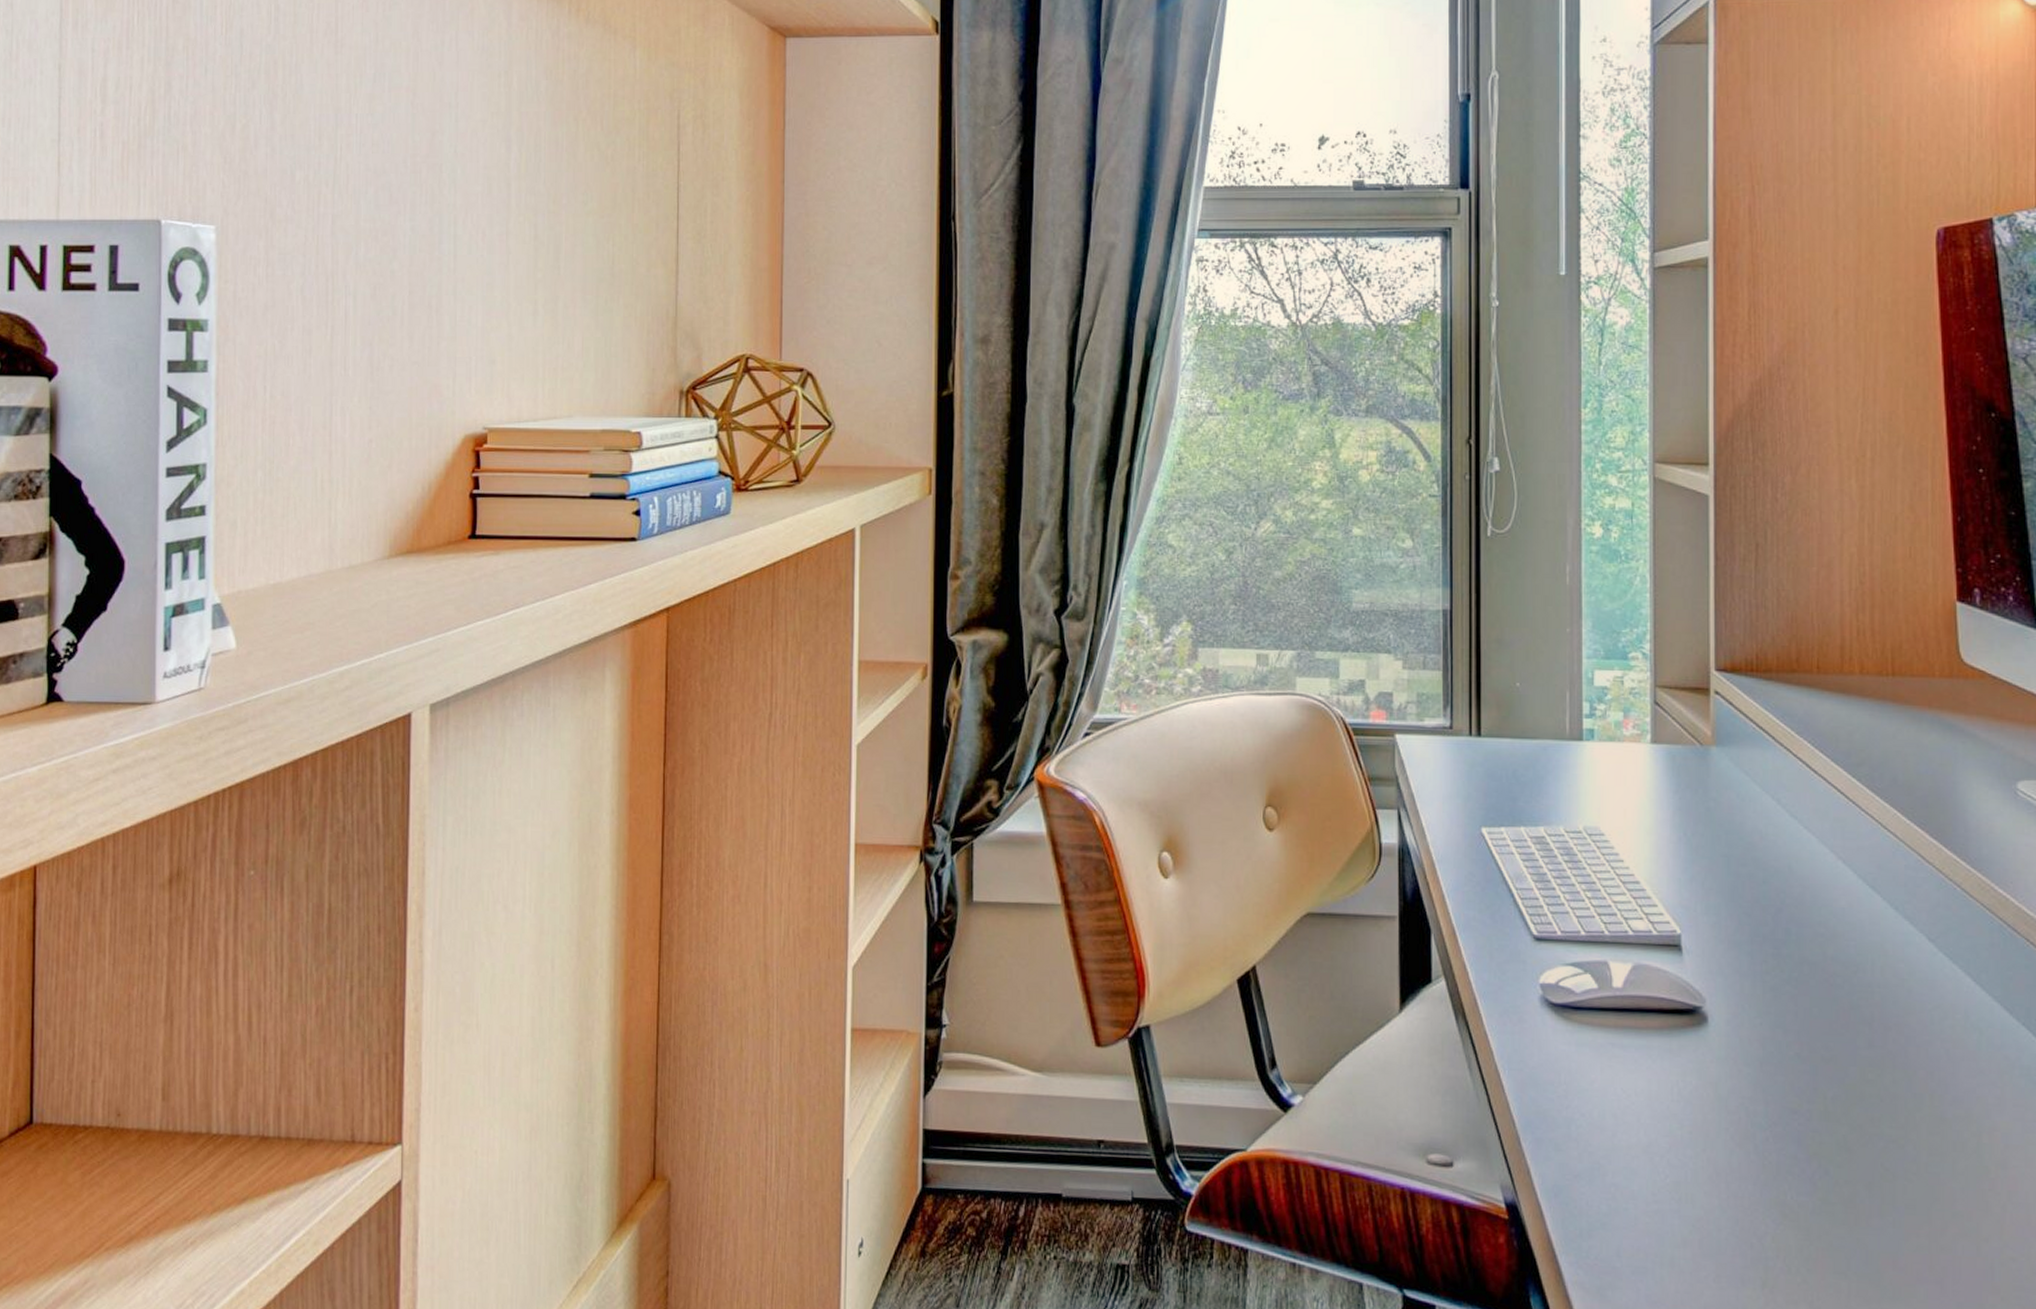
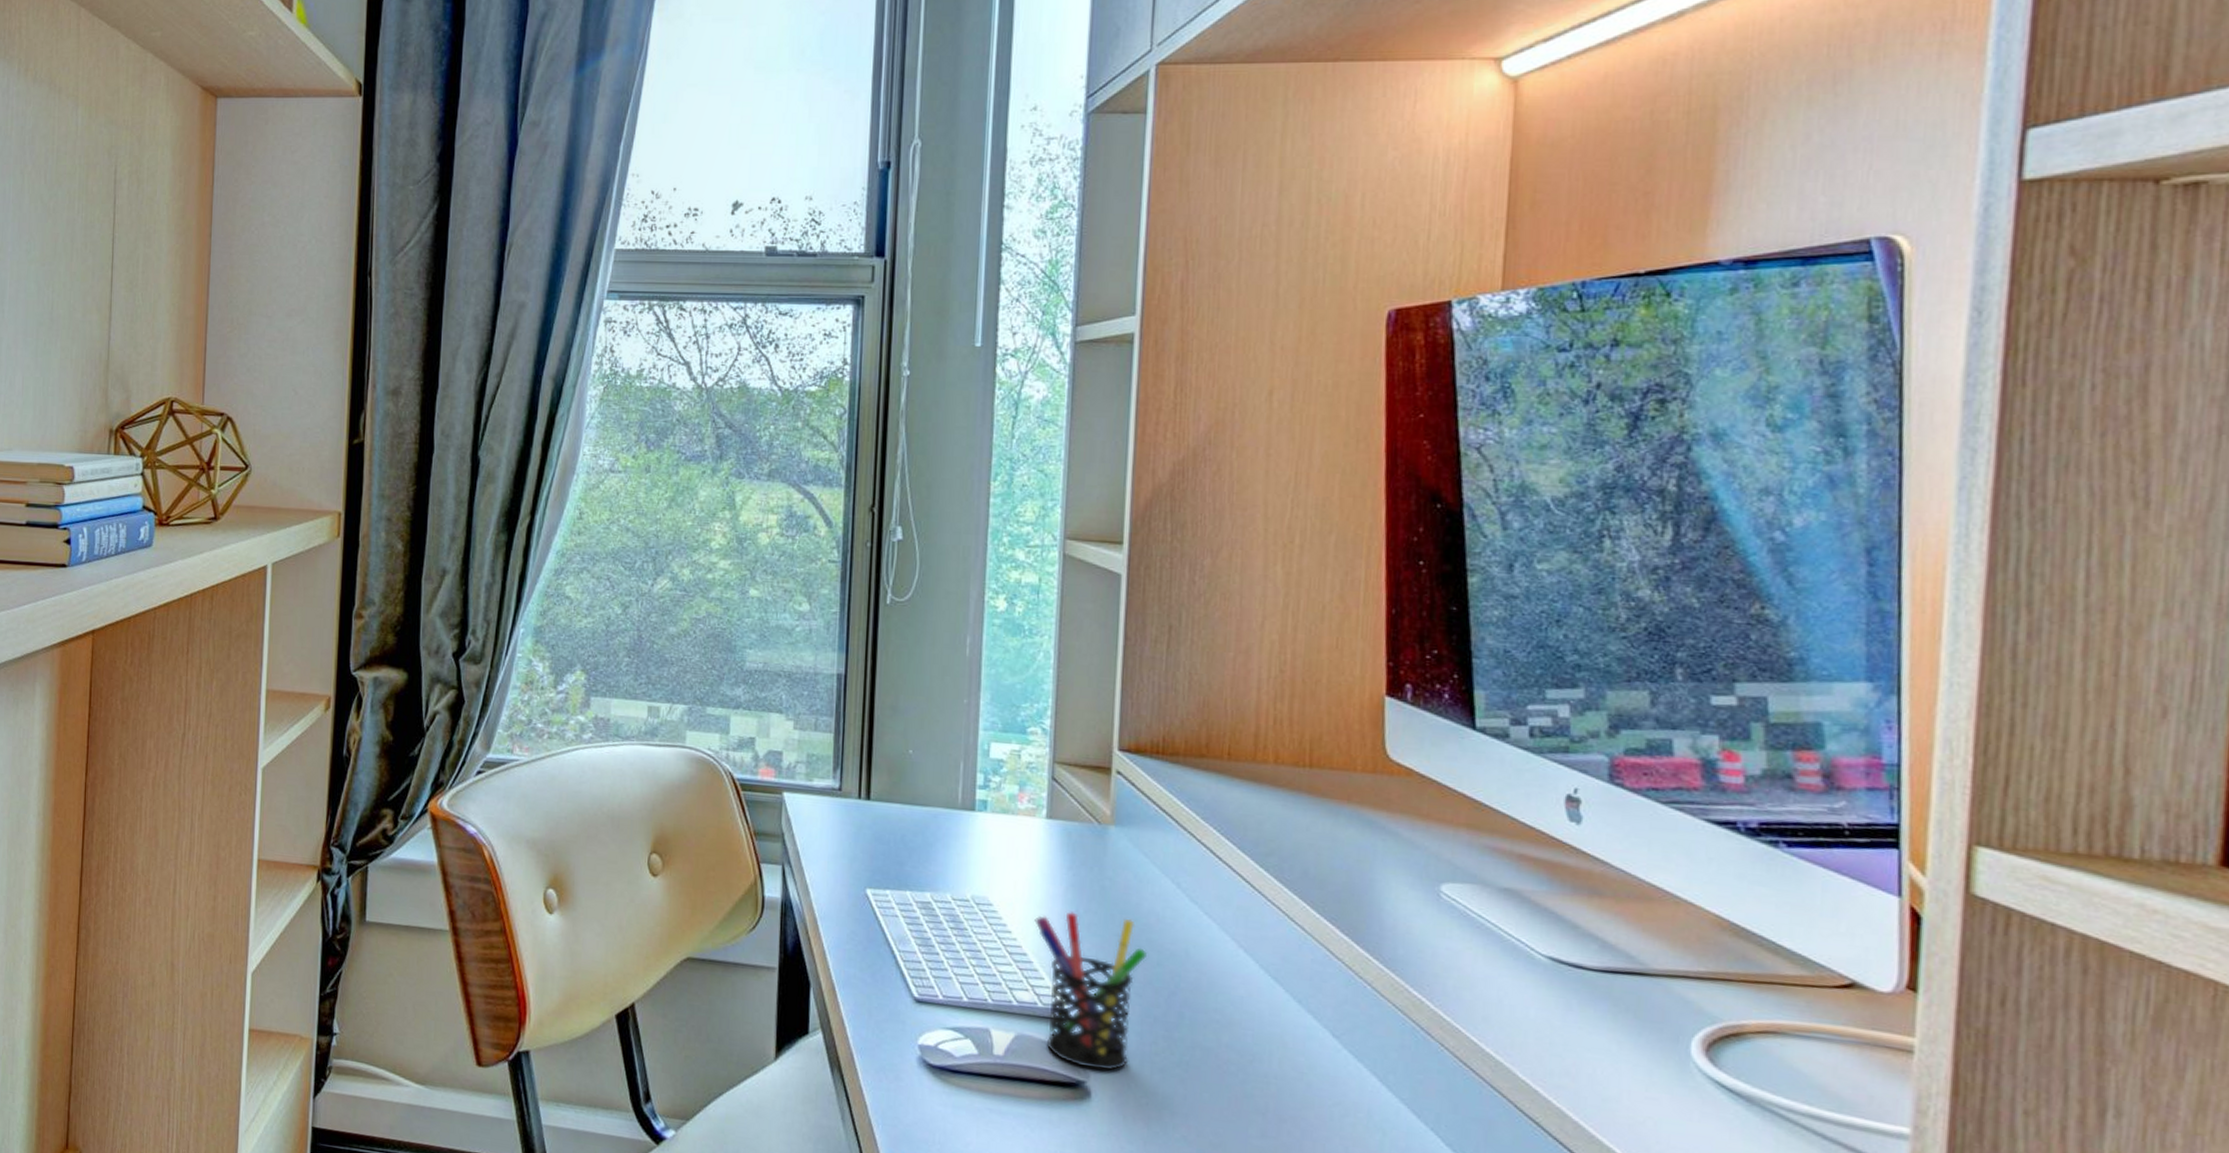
pen holder: none [1645,836,1754,995] -> present [1034,912,1148,1071]

